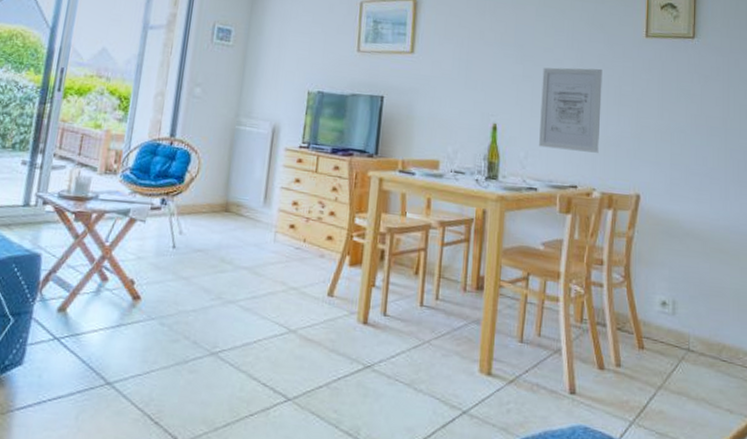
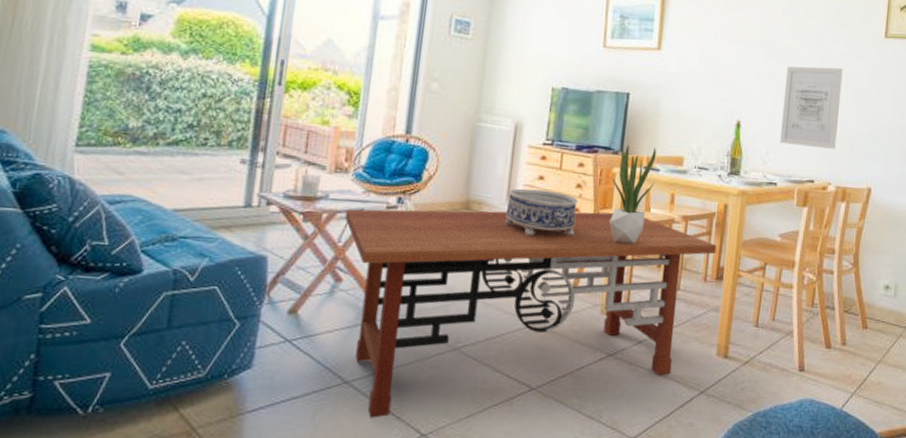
coffee table: none [112,209,476,422] -> present [345,209,717,418]
decorative bowl: none [262,191,334,241] -> present [504,188,578,237]
potted plant: none [365,147,412,250] -> present [609,144,657,244]

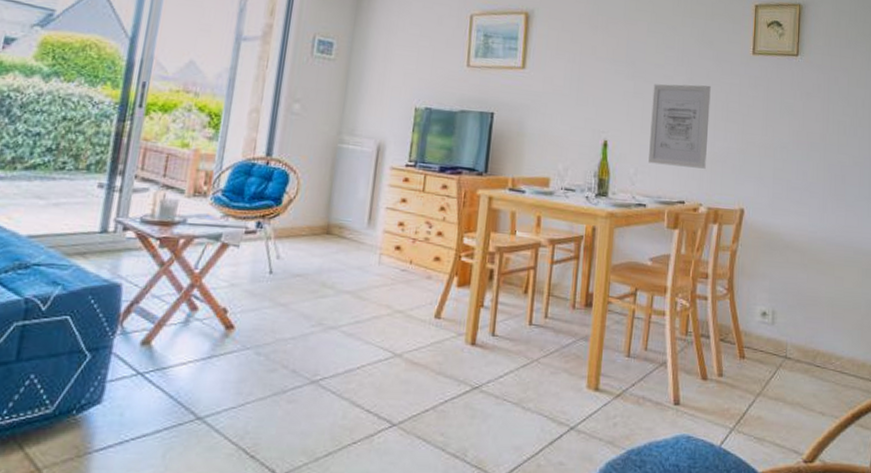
coffee table: present [345,209,717,418] -> none [202,234,585,457]
decorative bowl: present [504,188,578,237] -> none [366,211,442,262]
potted plant: present [609,144,657,244] -> none [474,164,522,269]

